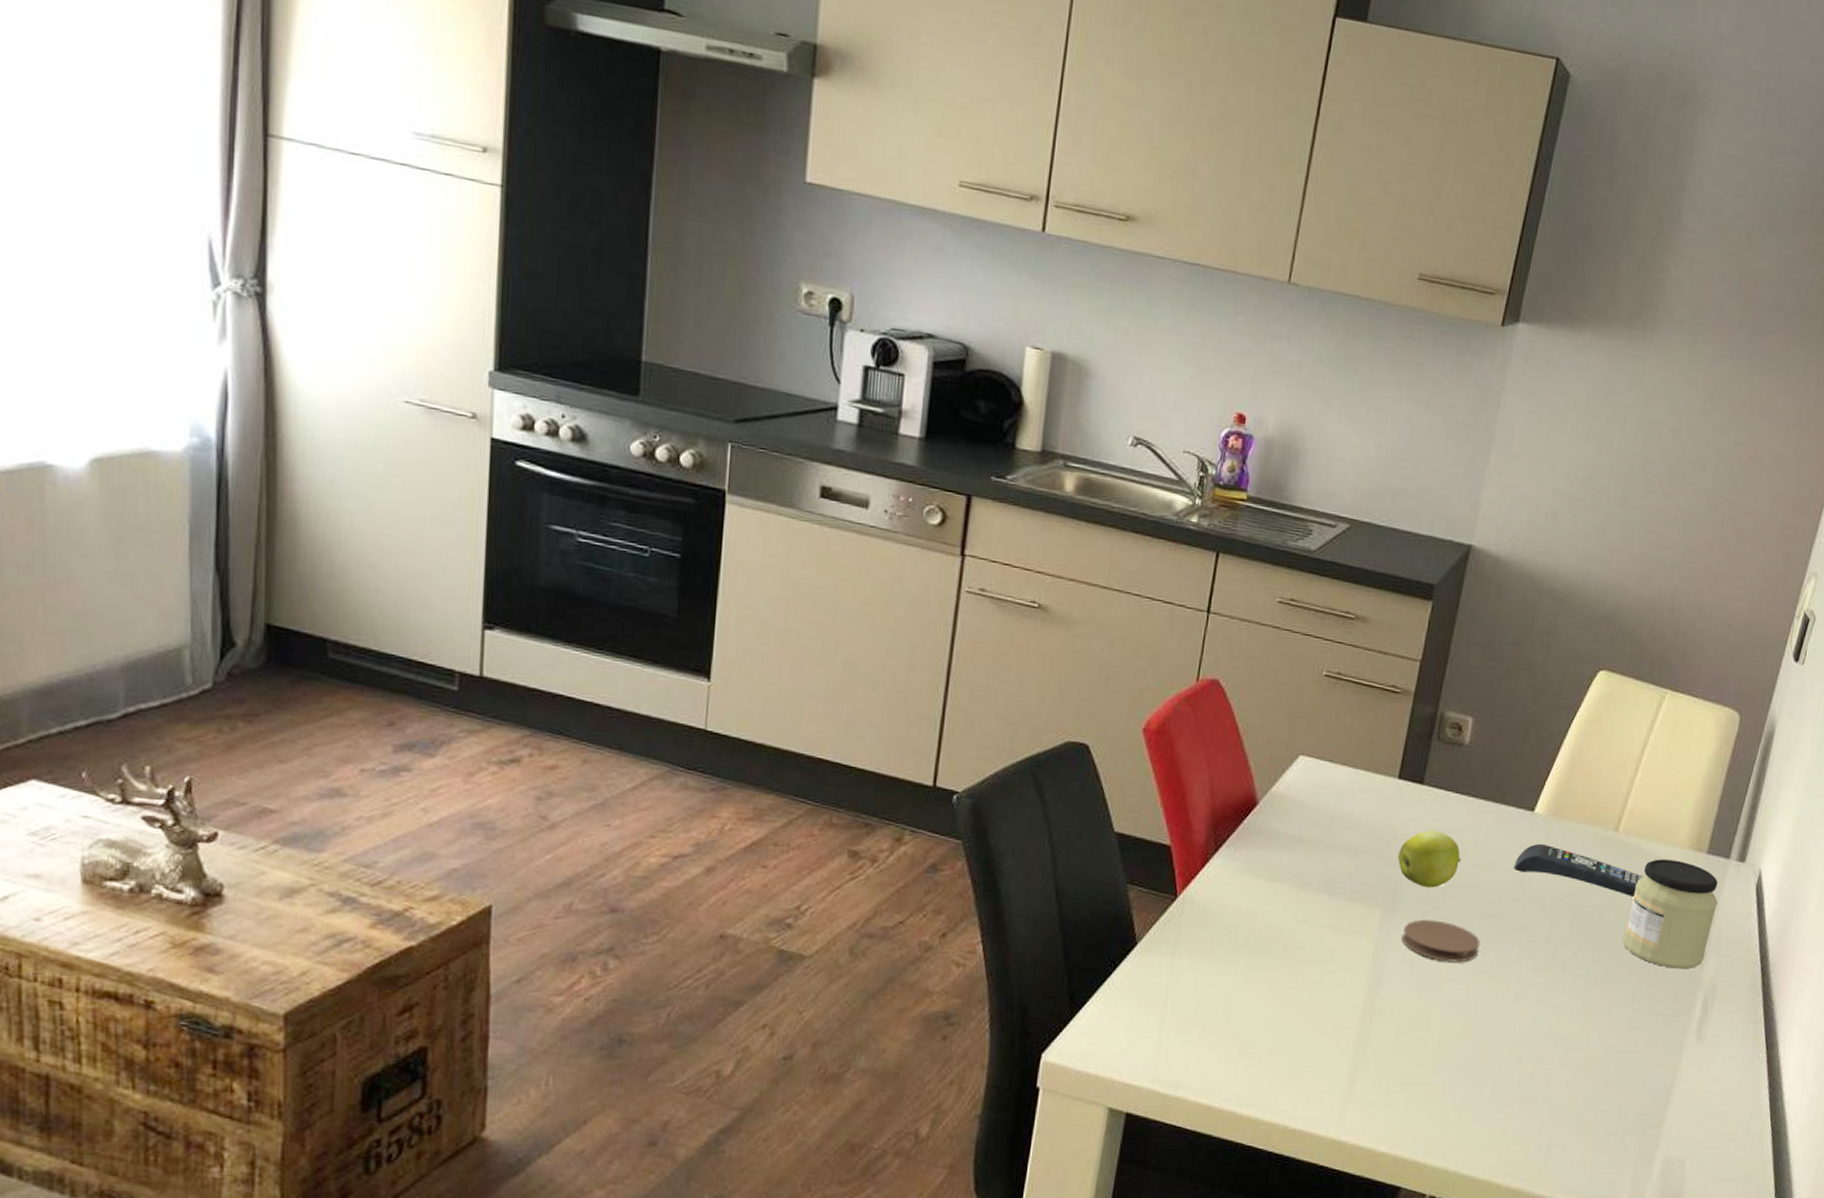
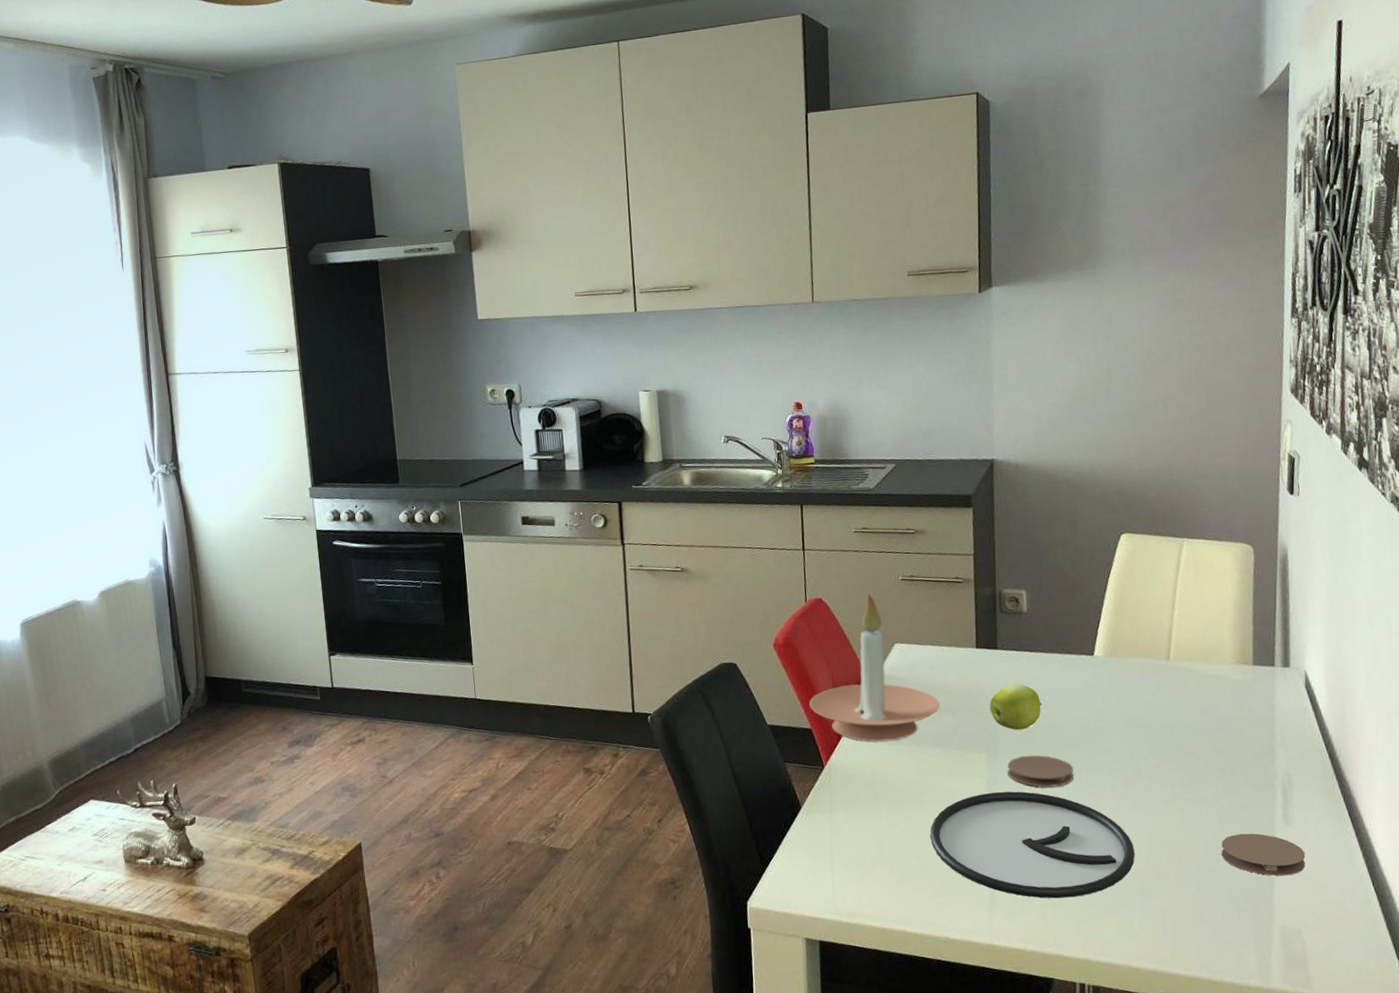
candle holder: none [1174,684,1339,877] -> present [809,593,940,742]
plate: none [1291,958,1528,1095] -> present [930,791,1135,899]
remote control: present [1514,843,1644,896] -> none [1087,680,1201,711]
coaster: none [1621,1045,1710,1099] -> present [1221,833,1306,876]
jar: present [1623,859,1718,969] -> none [1196,675,1274,766]

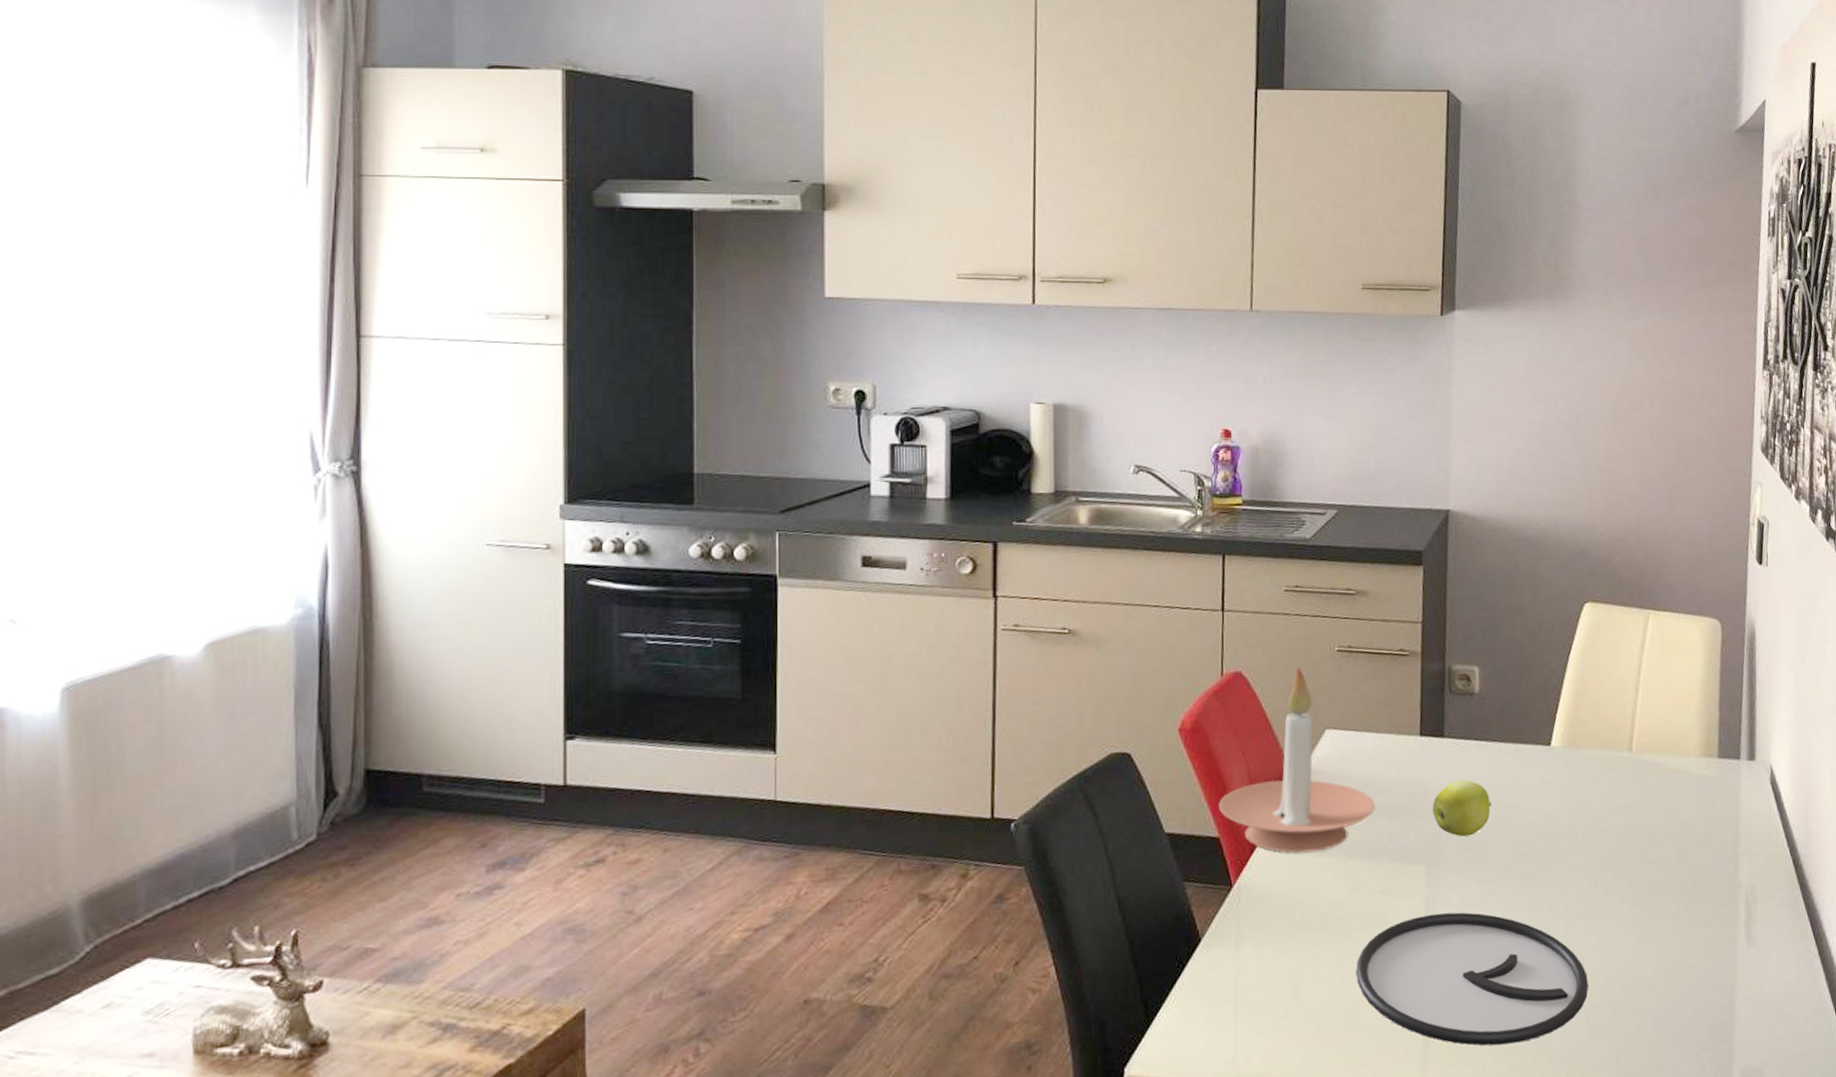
coaster: present [1007,755,1074,788] -> none [1449,867,1524,907]
coaster: present [1221,833,1306,876] -> none [1681,955,1768,1006]

